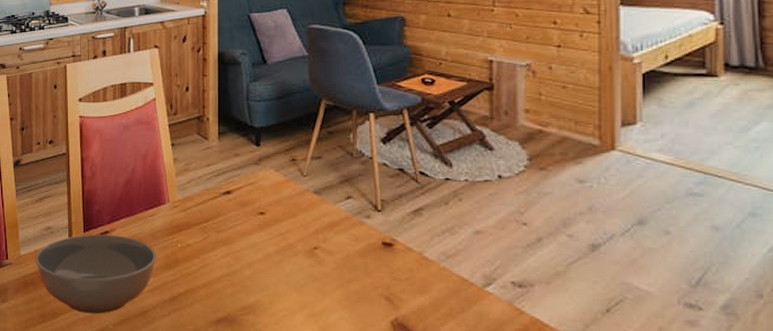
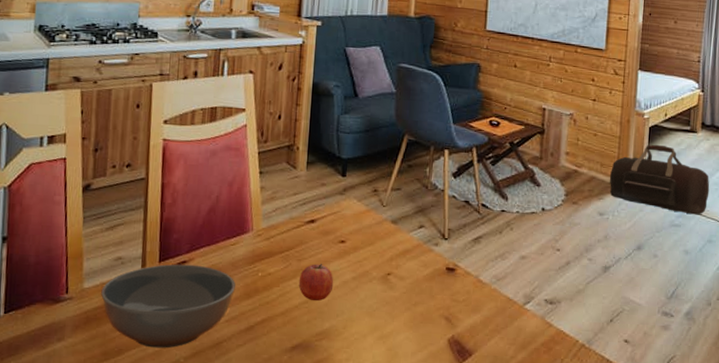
fruit: none [219,236,256,275] -> present [299,264,334,302]
duffel bag: none [589,94,746,181] -> present [609,144,710,215]

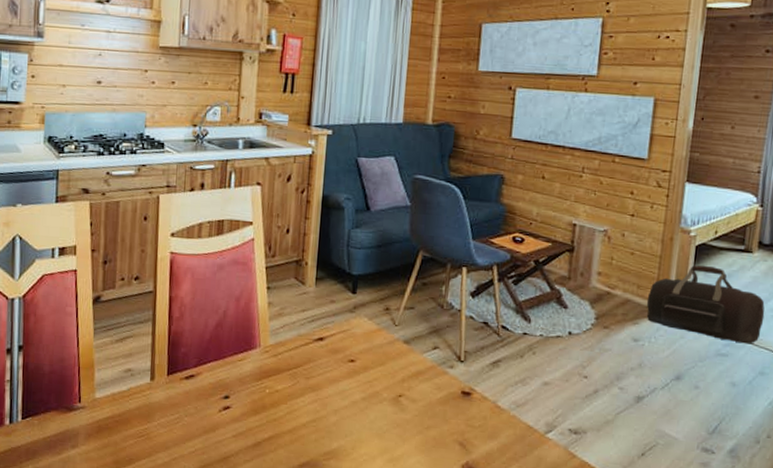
bowl: present [101,264,236,348] -> none [112,377,243,460]
fruit: present [299,264,334,302] -> none [306,382,343,421]

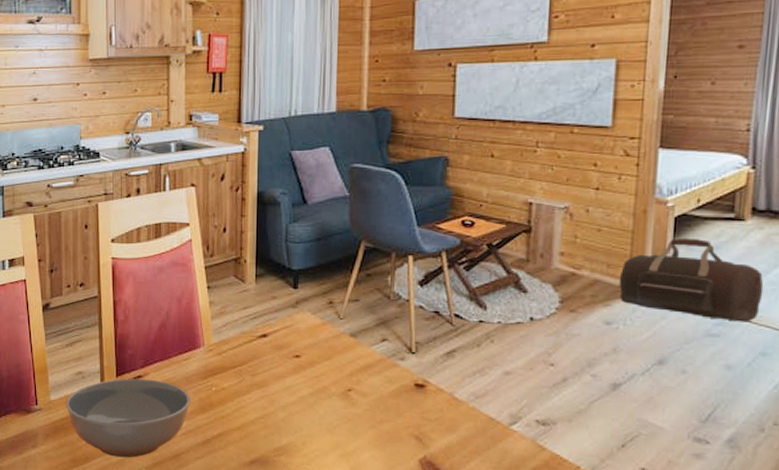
bowl: none [112,377,243,460] -> present [66,378,190,458]

